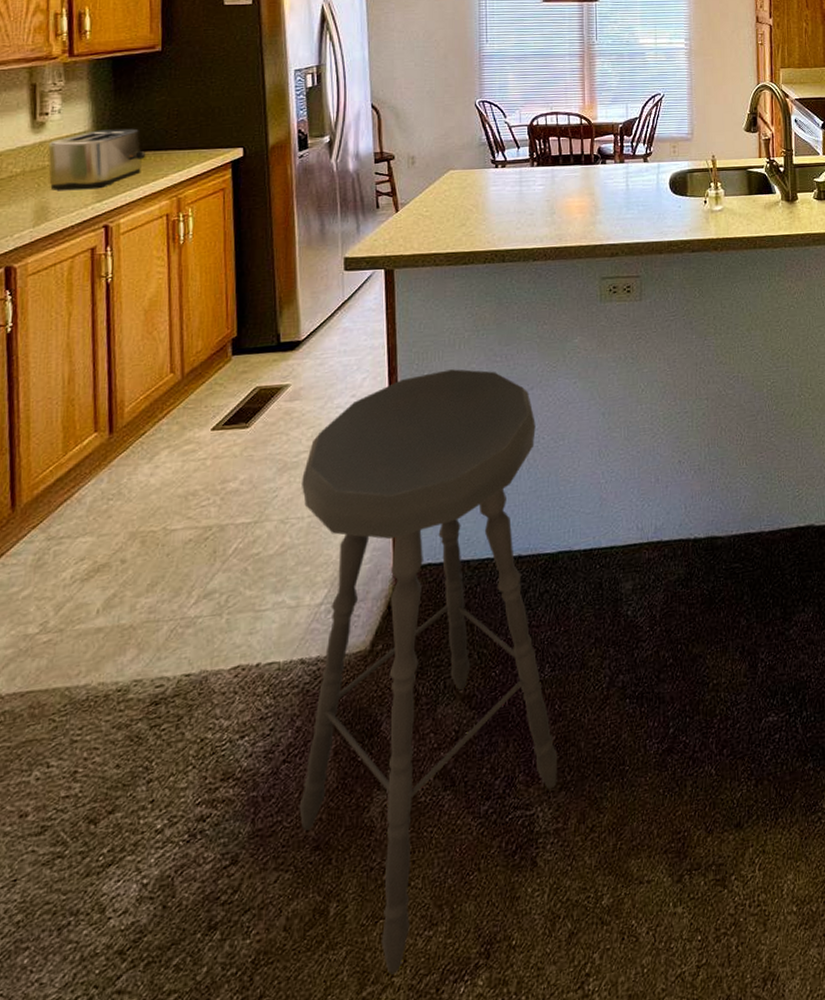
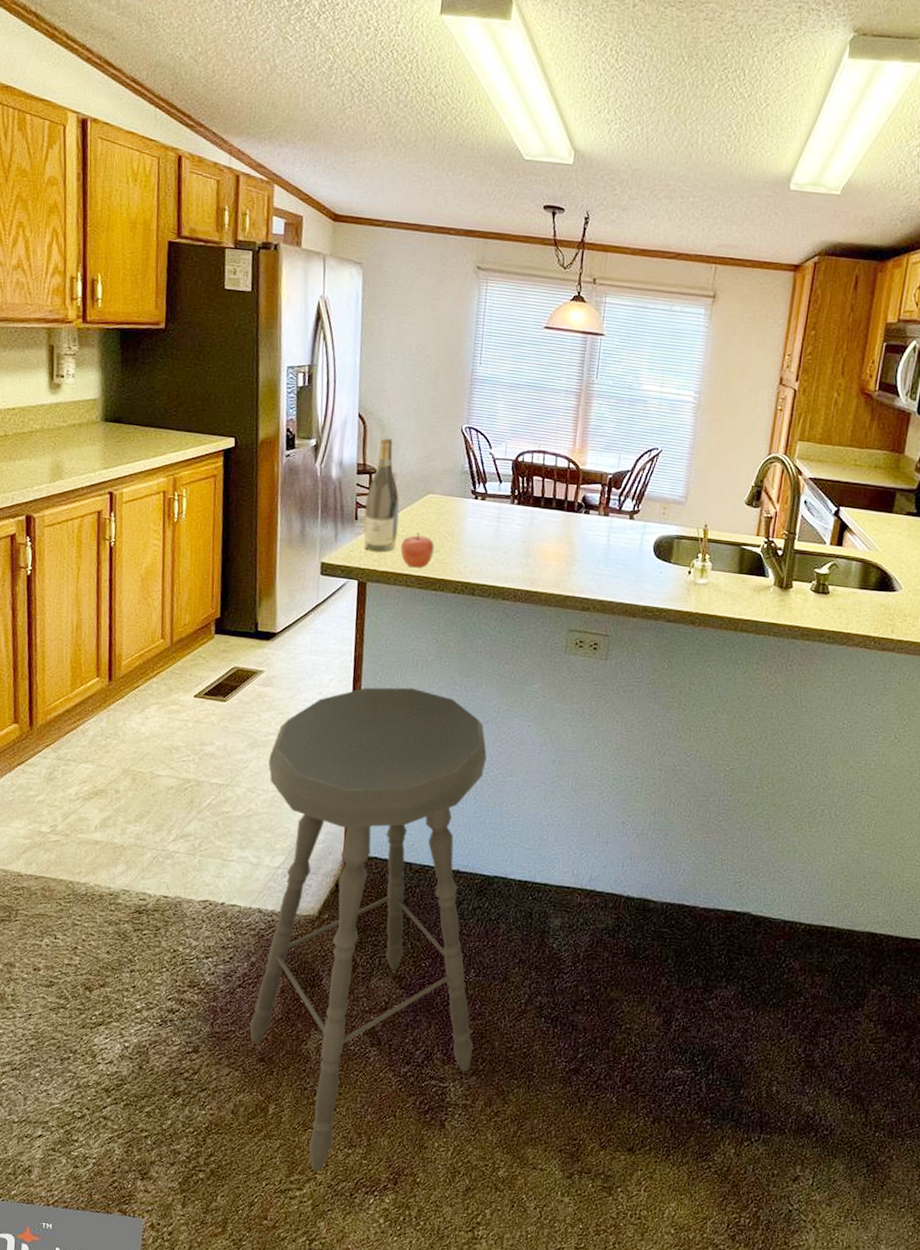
toaster: present [48,128,146,190] -> none [63,399,148,456]
wine bottle: none [386,123,421,238] -> present [364,437,400,553]
fruit: none [426,210,460,246] -> present [400,532,435,568]

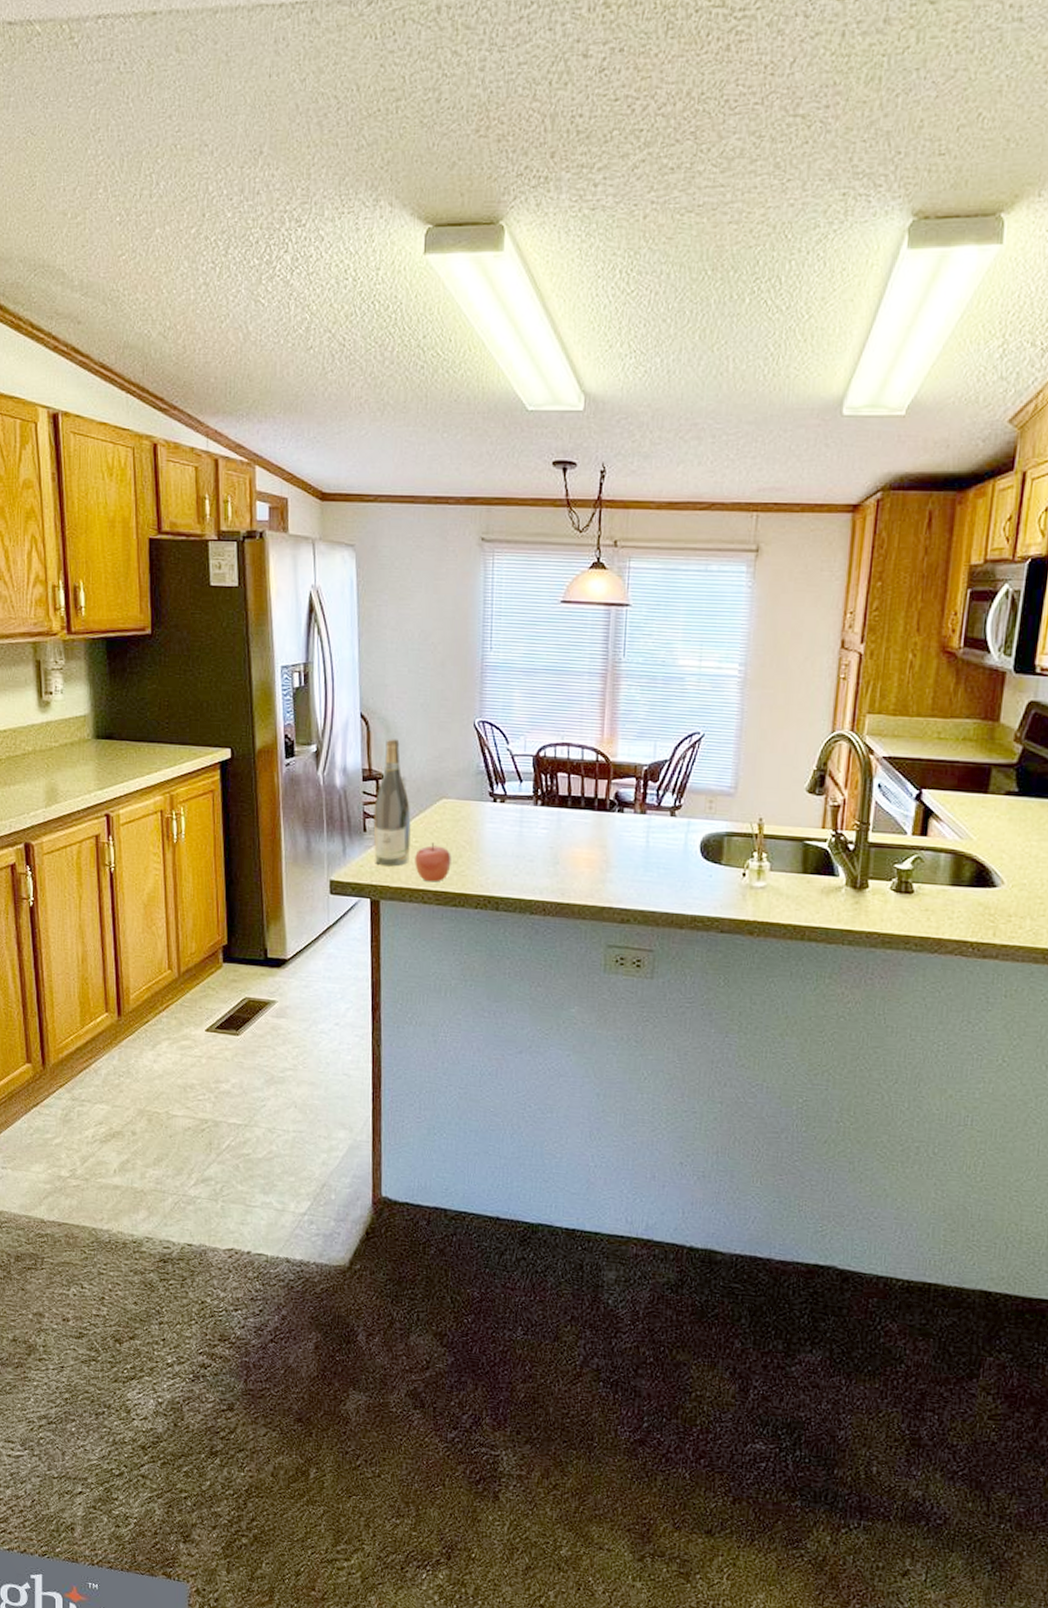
music stool: present [249,687,487,1172] -> none [284,1015,526,1543]

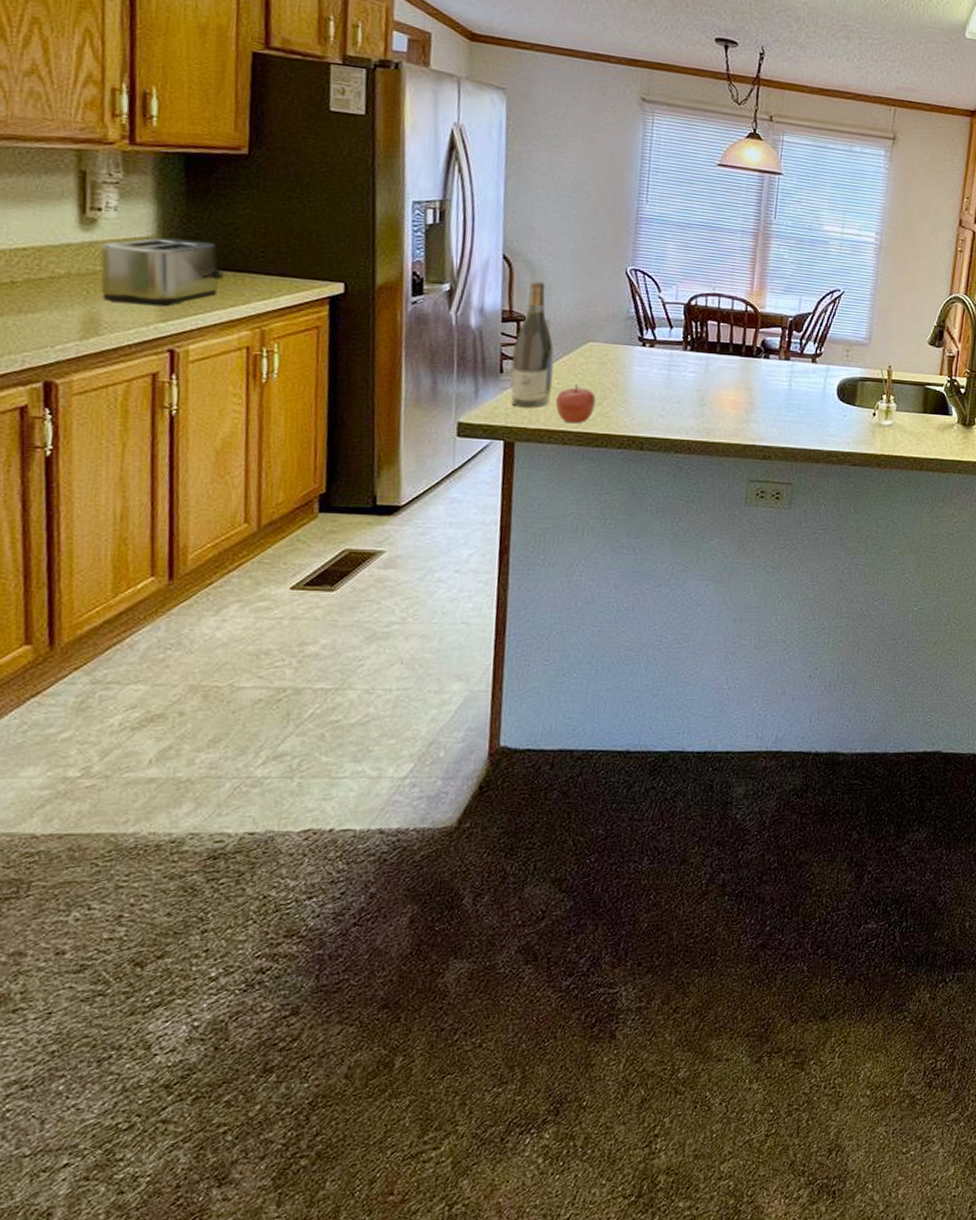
toaster: none [54,714,141,775] -> present [100,237,225,306]

